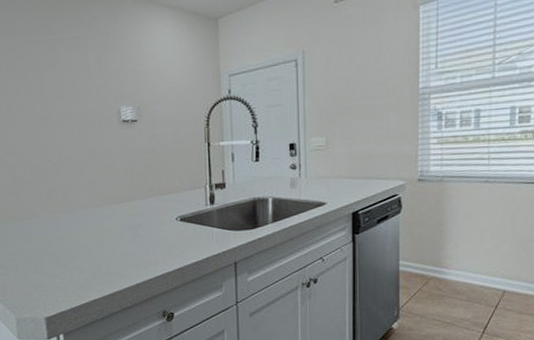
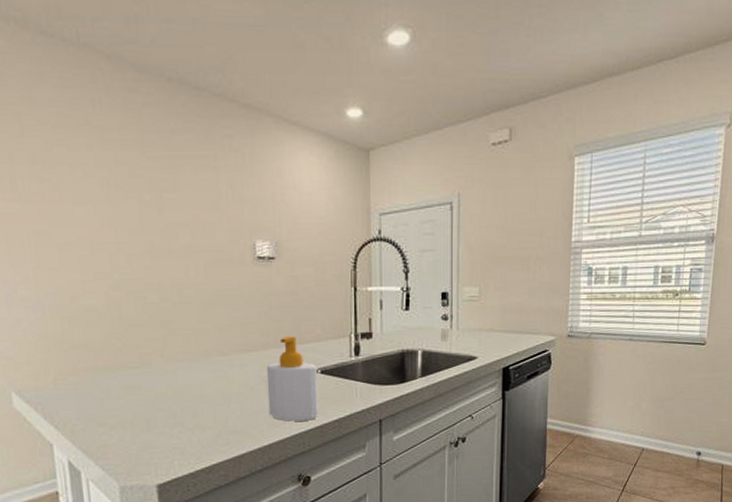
soap bottle: none [132,188,179,264] -> present [266,336,318,422]

